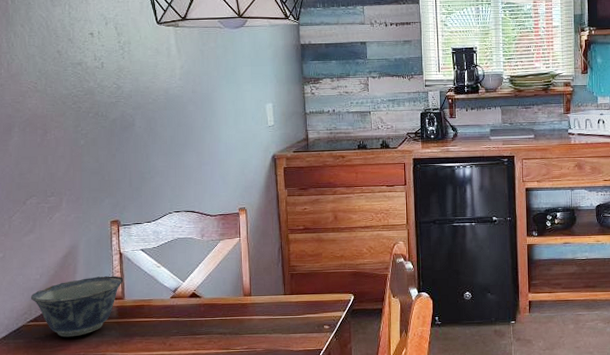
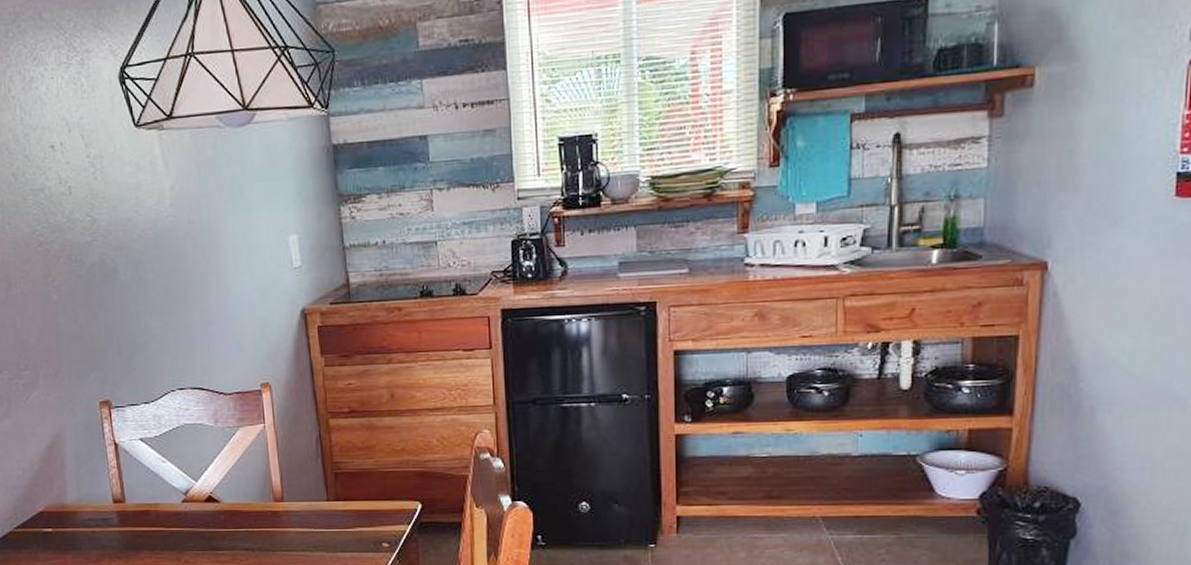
bowl: present [30,276,123,337] -> none [14,473,122,548]

